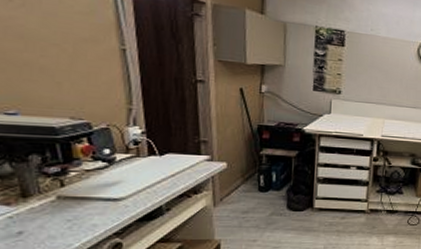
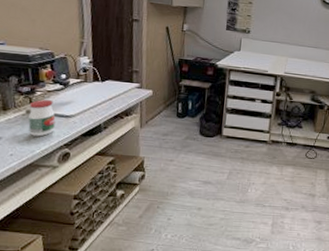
jar: none [59,181,99,227] -> present [28,100,56,137]

